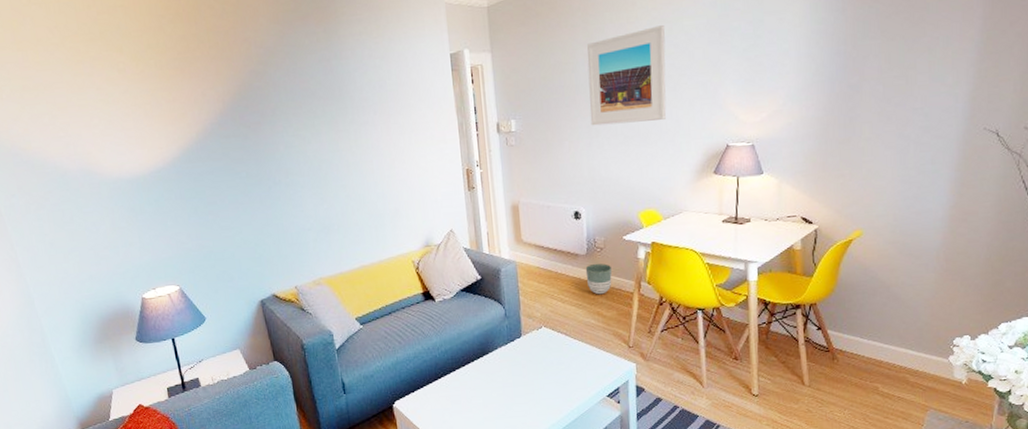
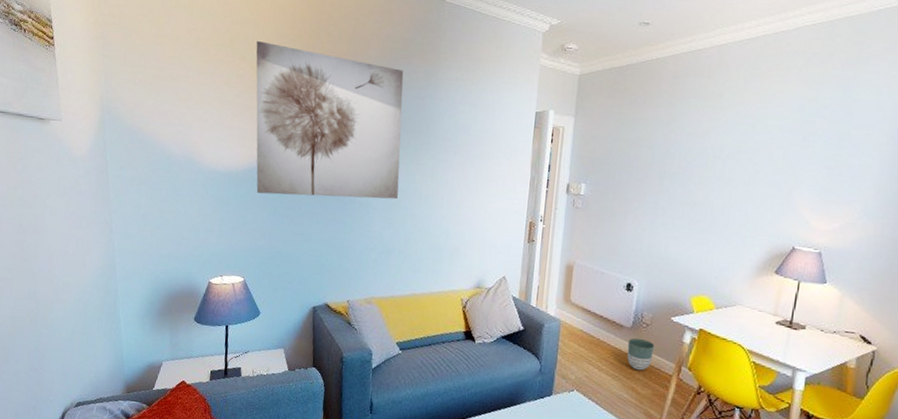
wall art: none [131,27,326,194] -> present [256,41,404,200]
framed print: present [587,24,667,126] -> none [658,119,748,212]

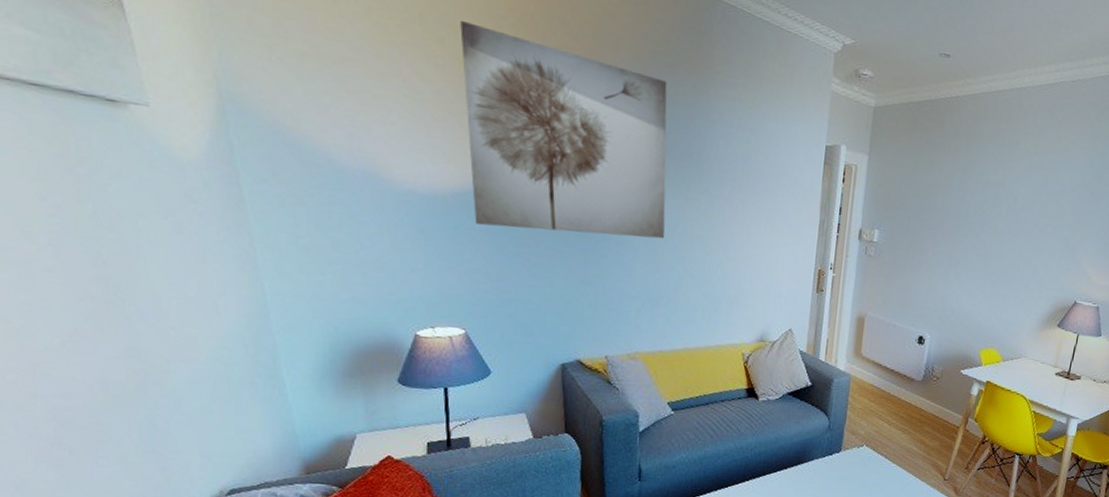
planter: present [627,338,655,371] -> none [917,391,945,424]

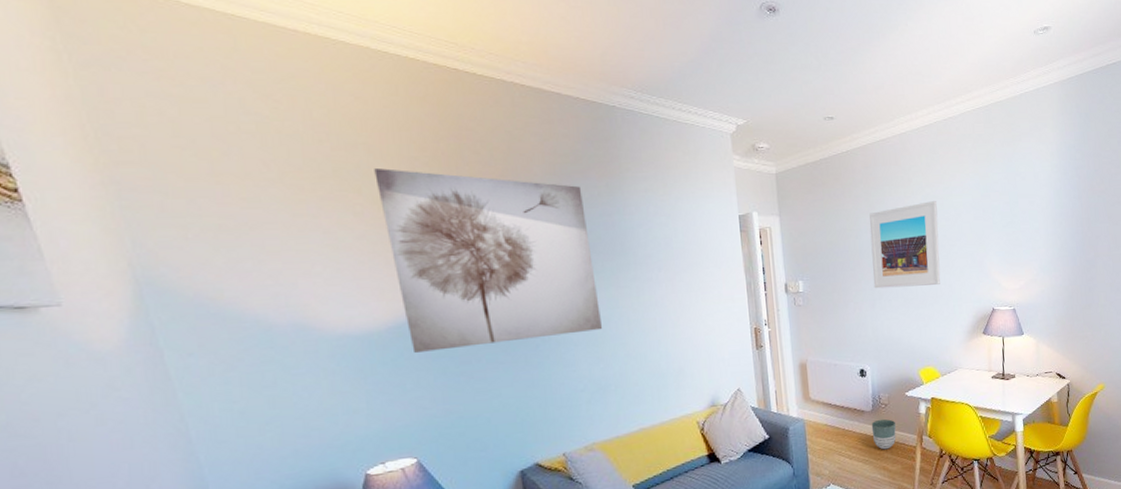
planter: none [917,391,945,424] -> present [871,419,897,450]
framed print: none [952,170,1042,265] -> present [869,200,941,289]

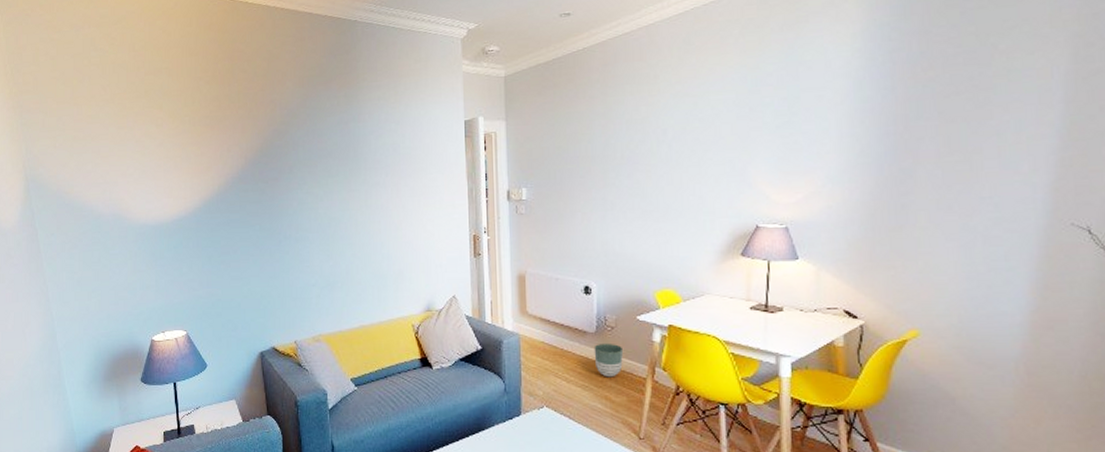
wall art: present [374,168,603,353] -> none [172,88,334,242]
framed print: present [869,200,941,289] -> none [604,98,690,199]

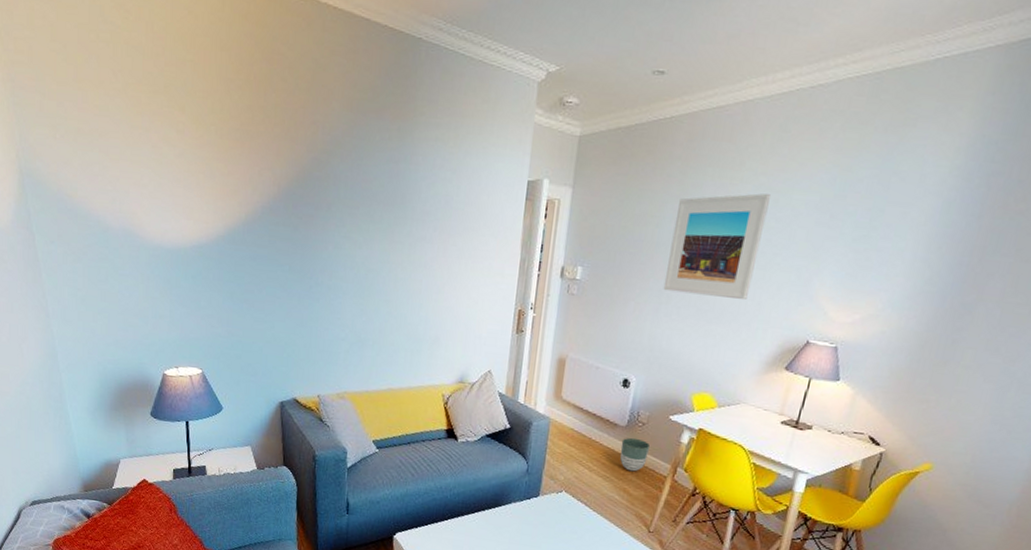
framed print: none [604,98,690,199] -> present [663,193,770,301]

